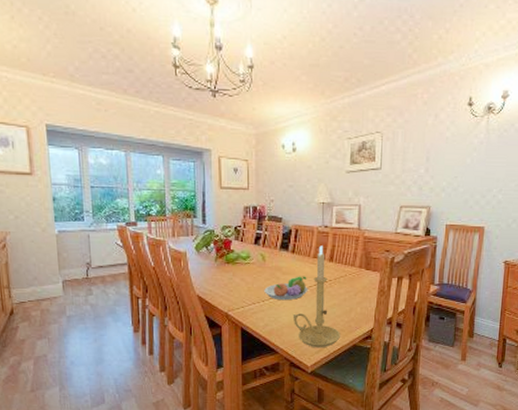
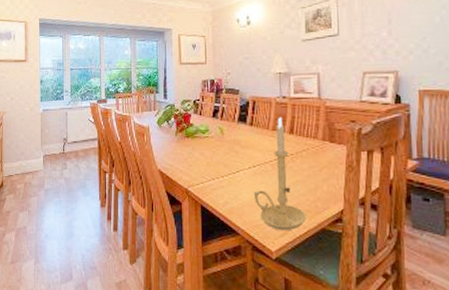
fruit bowl: present [264,276,308,300] -> none [223,150,269,175]

